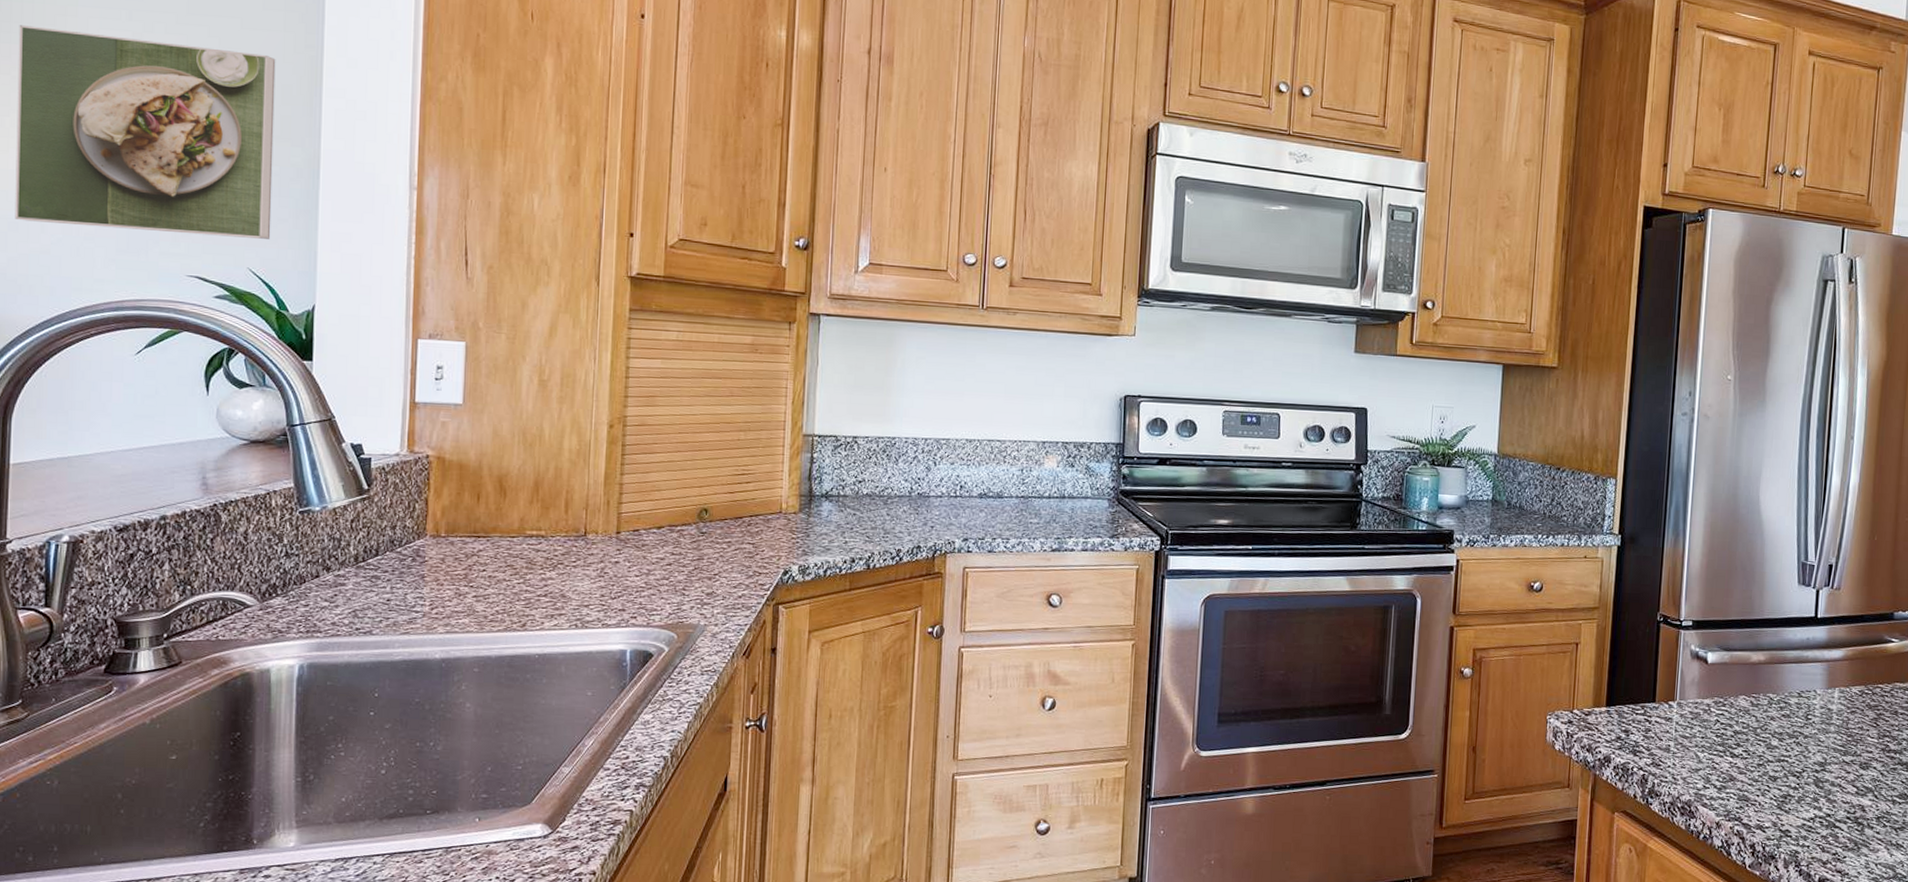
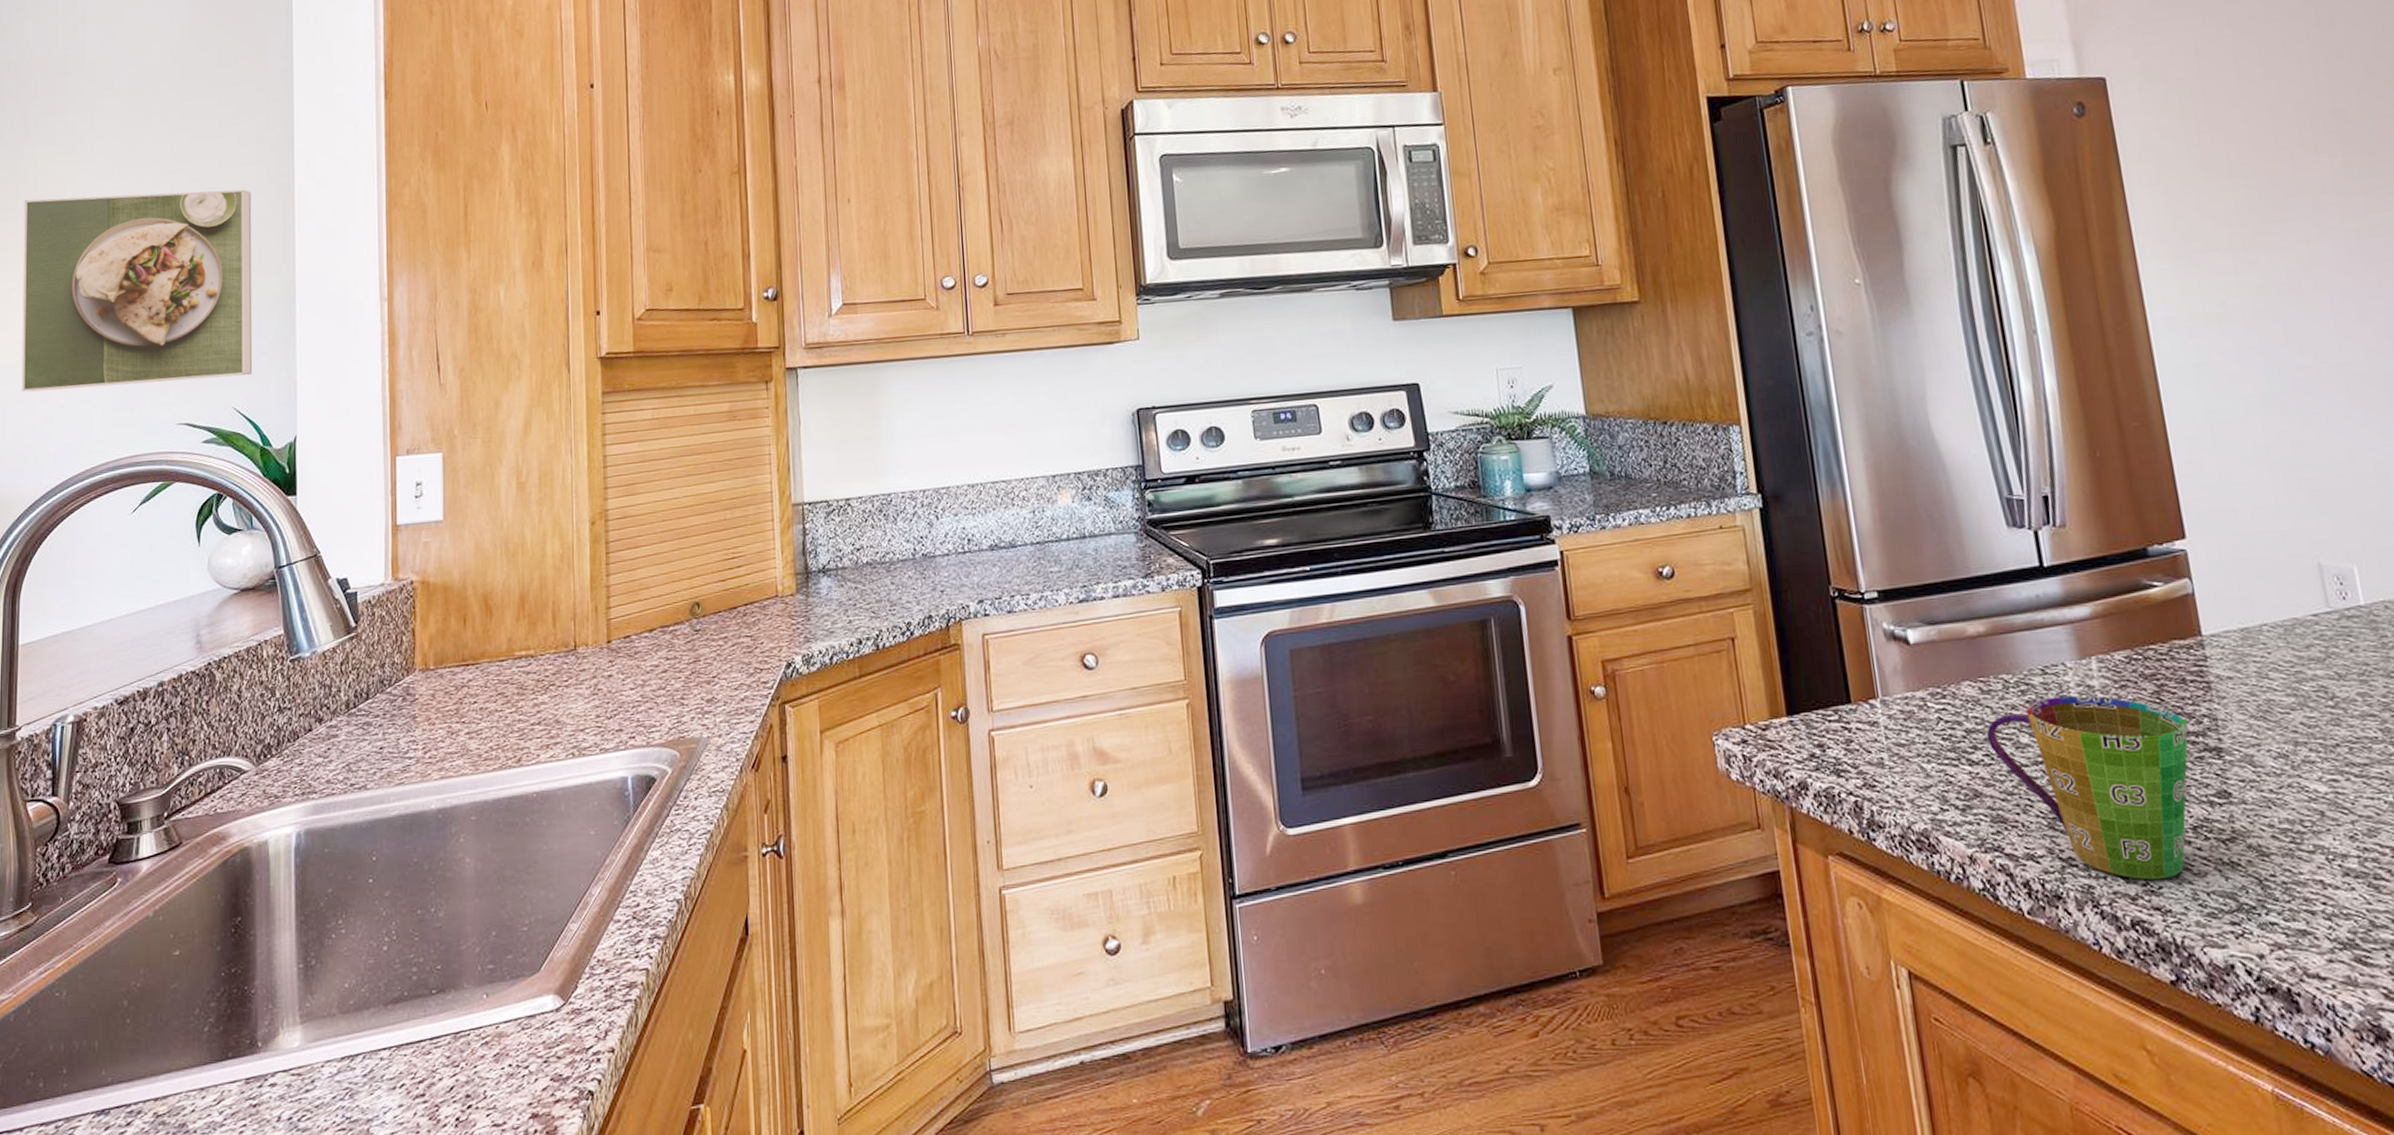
cup: none [1748,714,1891,852] -> present [1986,695,2189,880]

